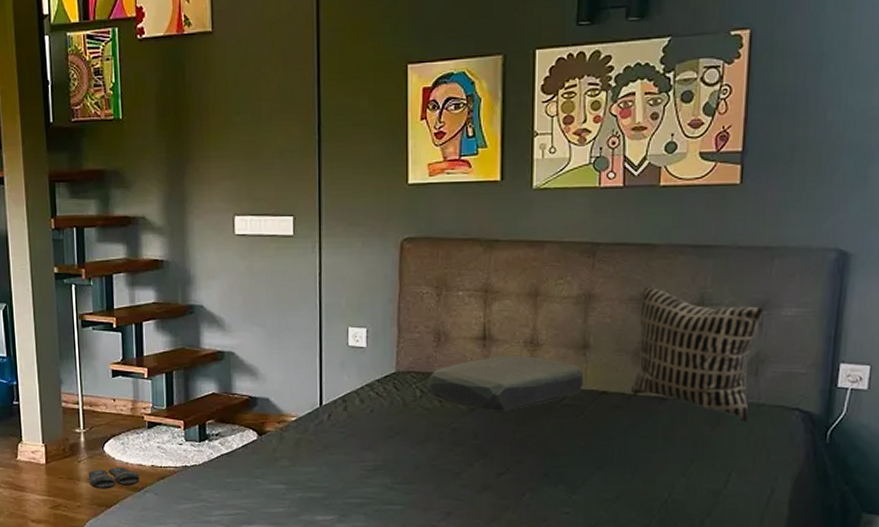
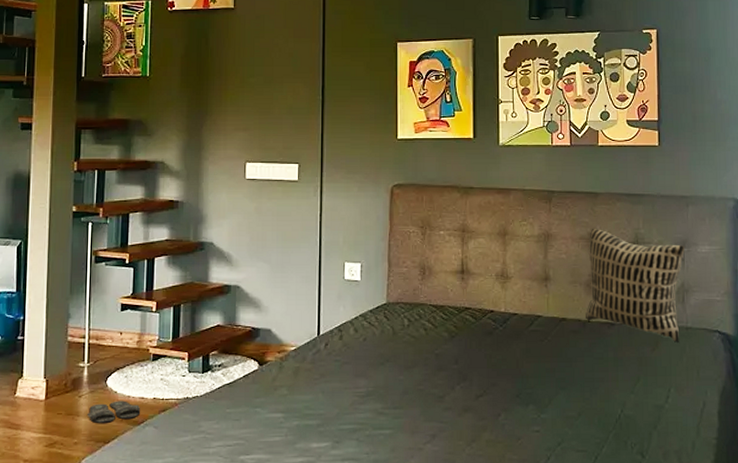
cushion: present [428,356,584,411] -> none [414,287,547,338]

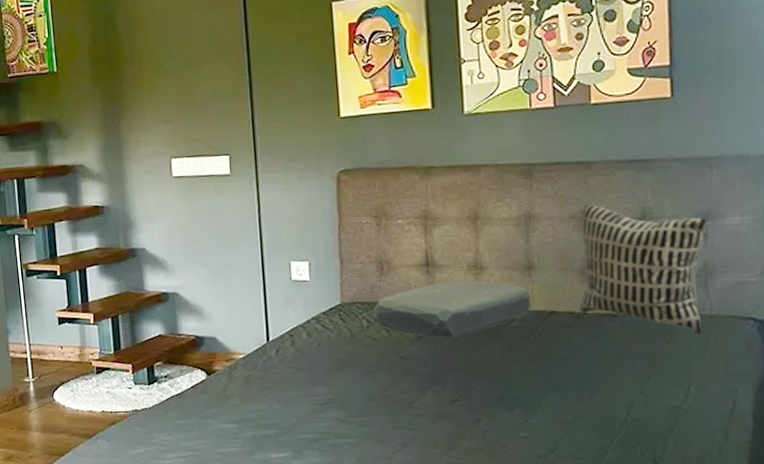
slippers: present [86,401,141,424] -> none [38,414,91,438]
cushion: none [414,287,547,338] -> present [374,280,532,338]

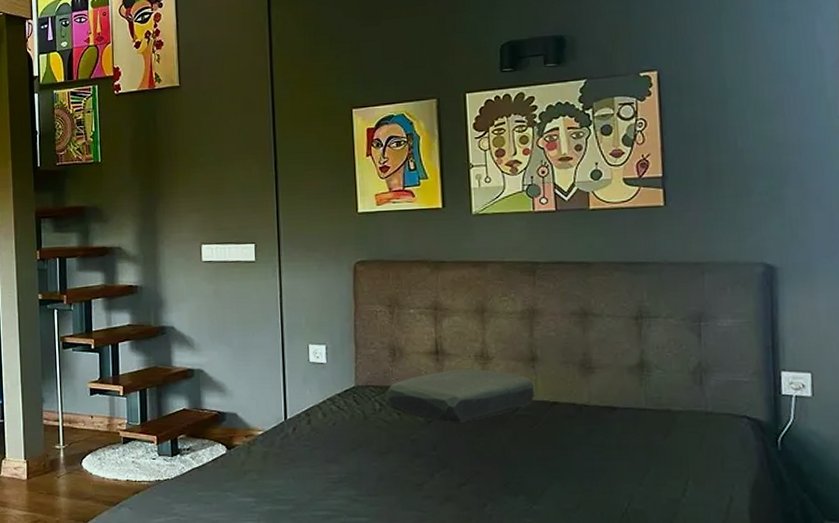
cushion: present [579,204,708,334] -> none [580,302,701,429]

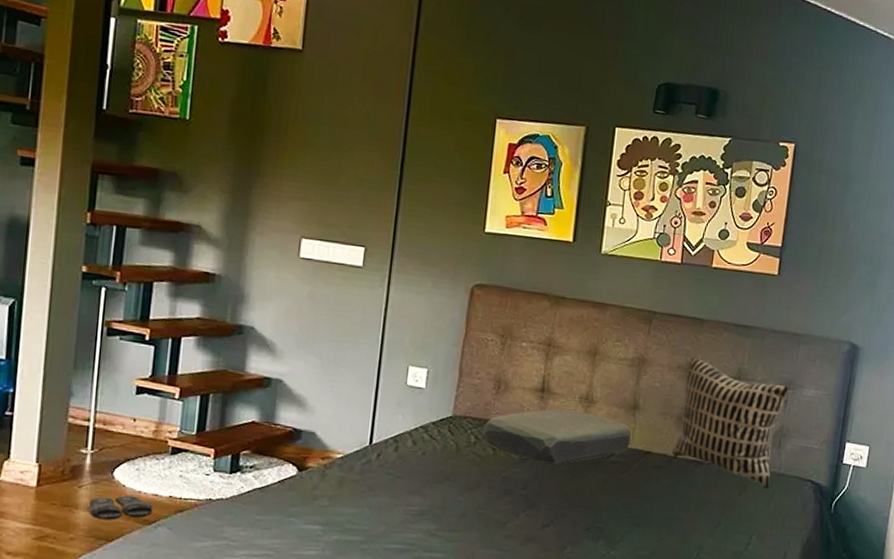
slippers: none [65,482,116,504] -> present [86,495,153,520]
cushion: none [580,302,701,429] -> present [671,357,789,489]

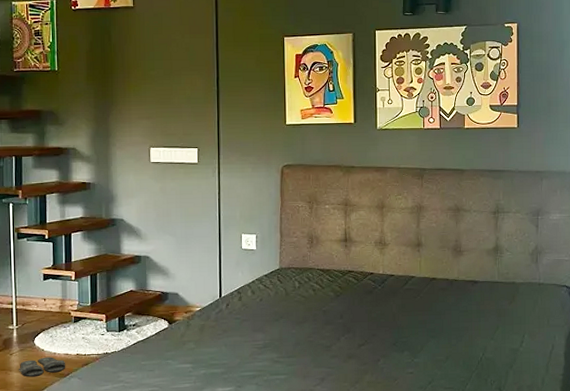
cushion: present [483,409,632,464] -> none [304,253,419,296]
cushion: present [671,357,789,489] -> none [452,200,539,296]

